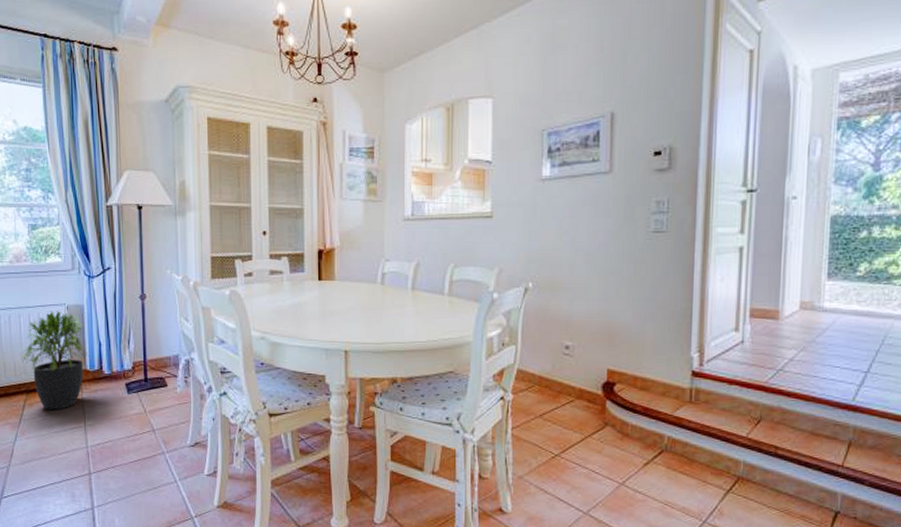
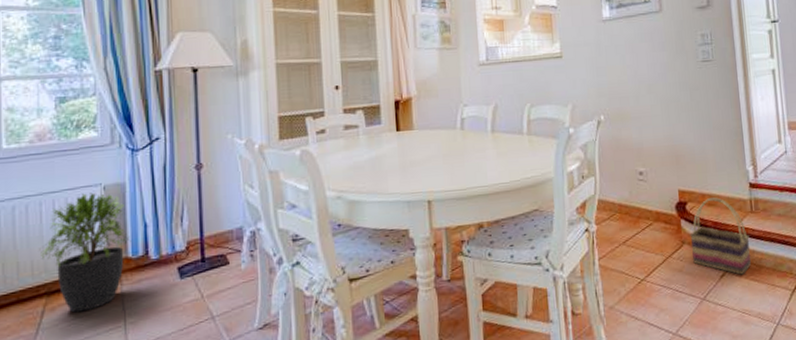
basket: none [614,382,684,466] -> present [690,197,752,275]

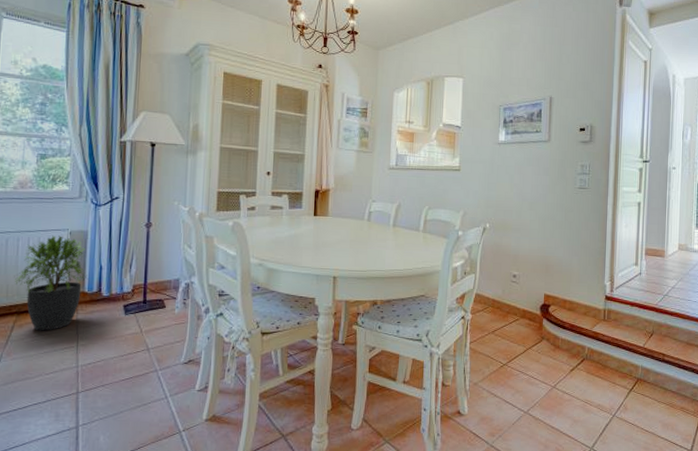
basket: present [690,197,752,275] -> none [549,304,599,371]

